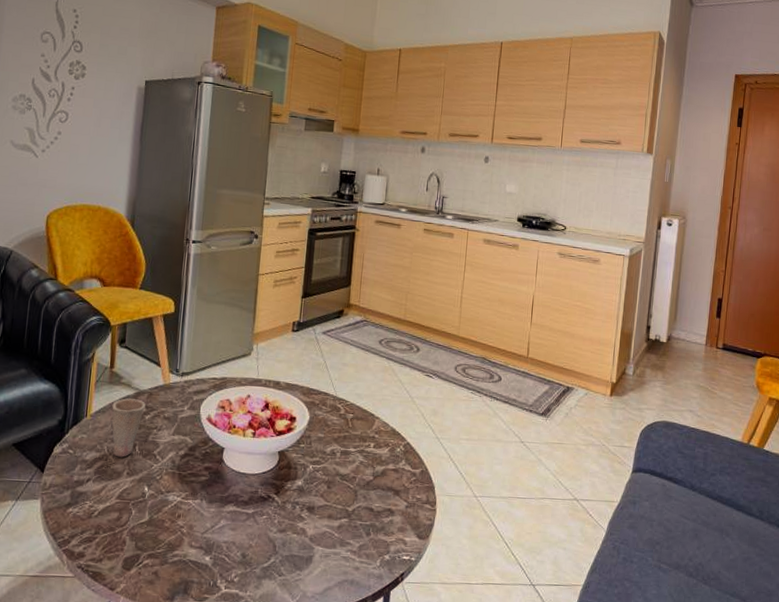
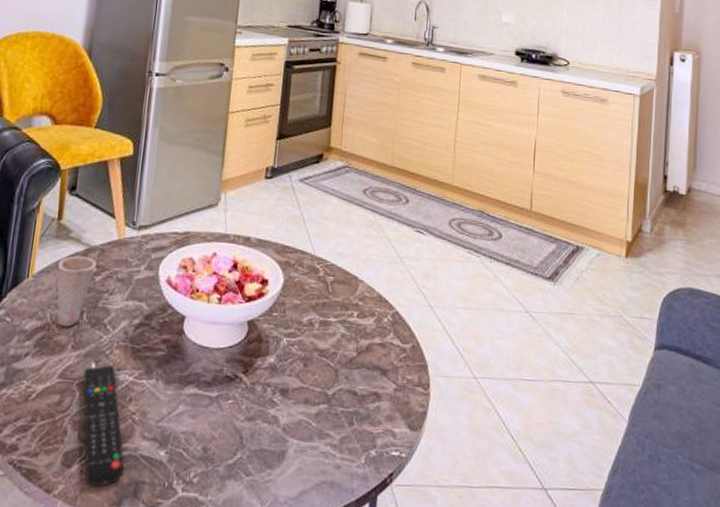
remote control: none [137,488,176,585] -> present [83,365,125,486]

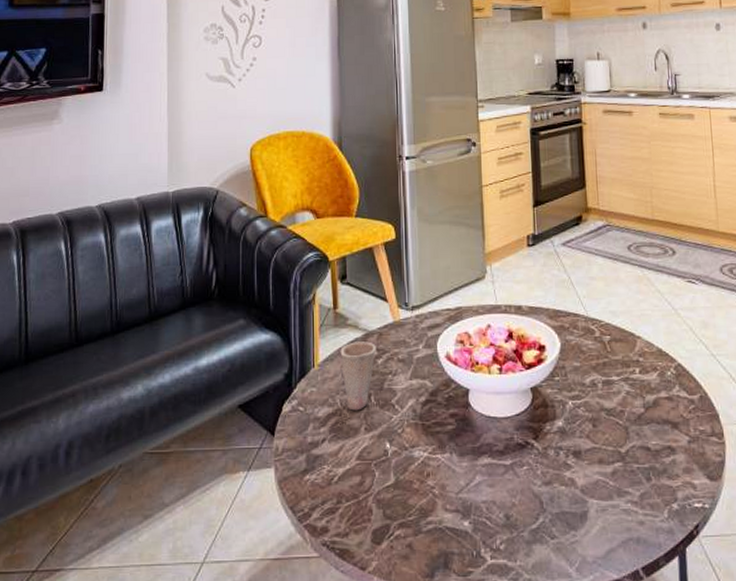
remote control: present [83,365,125,486] -> none [379,443,432,560]

